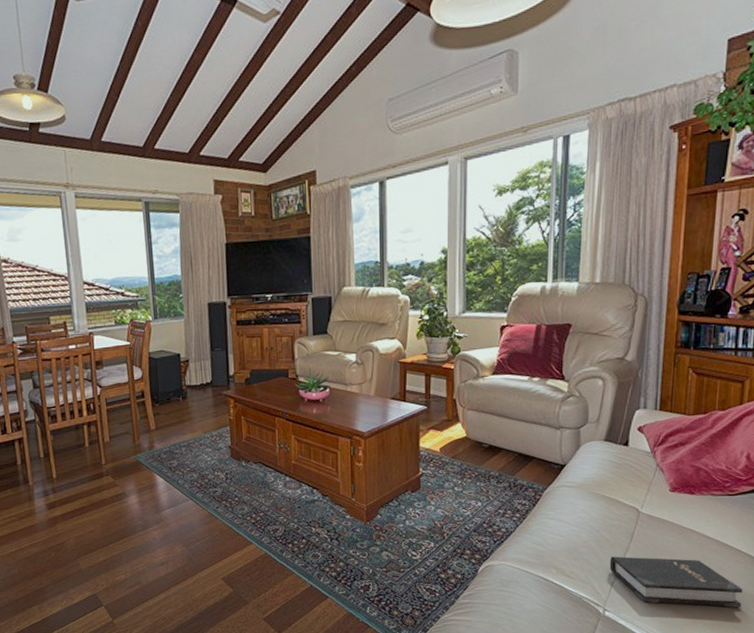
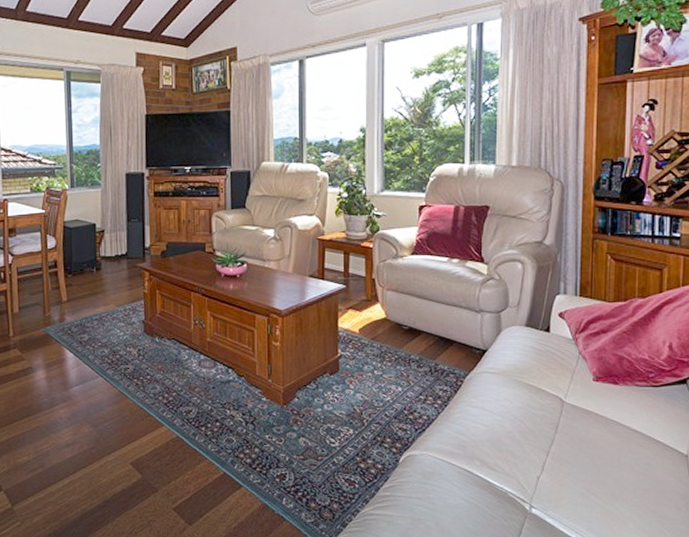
hardback book: present [609,556,743,608] -> none [534,449,673,508]

